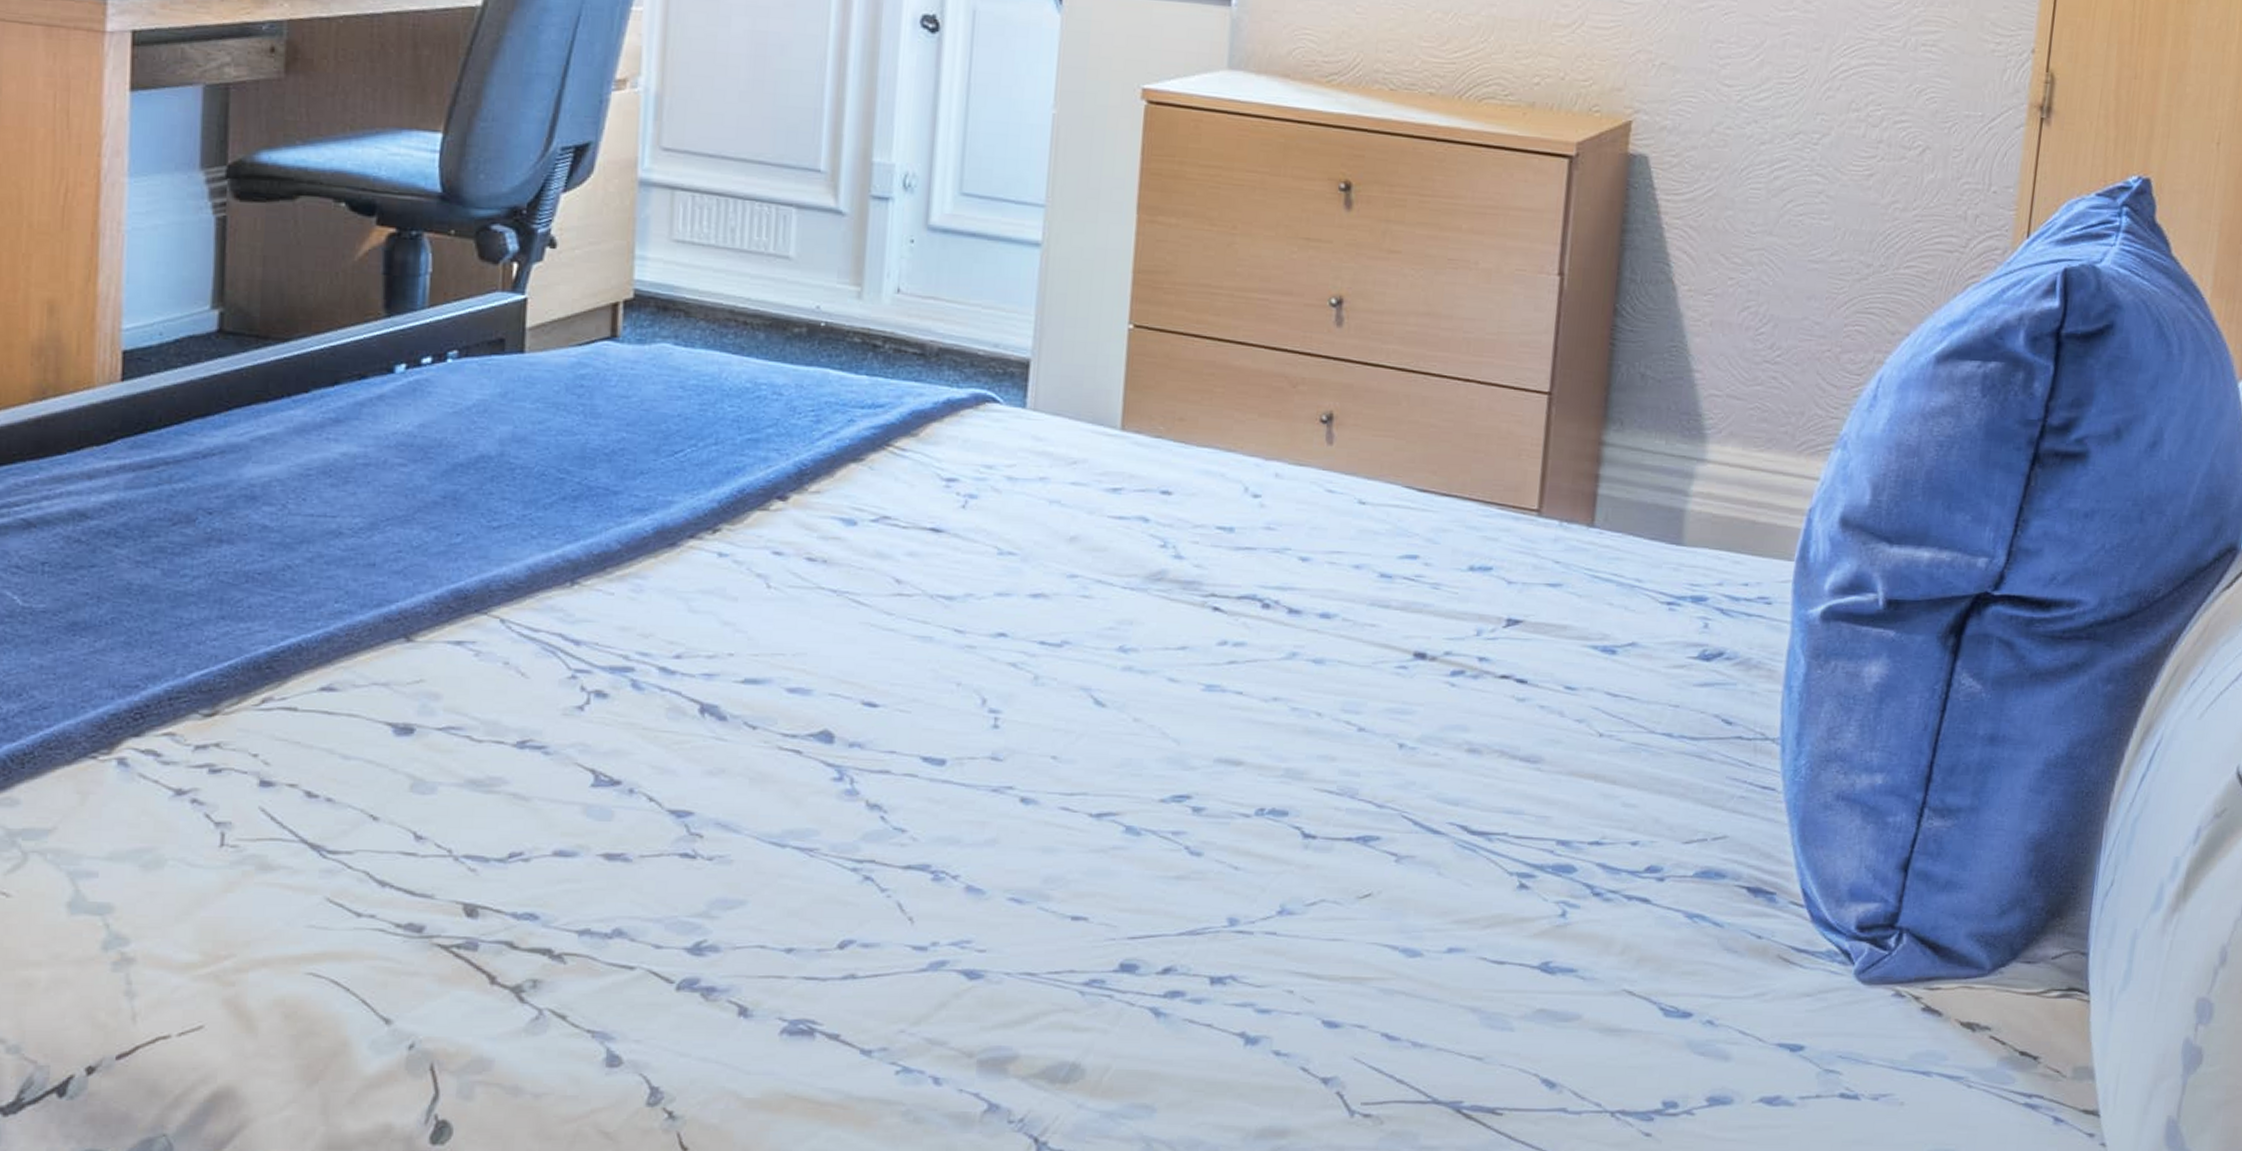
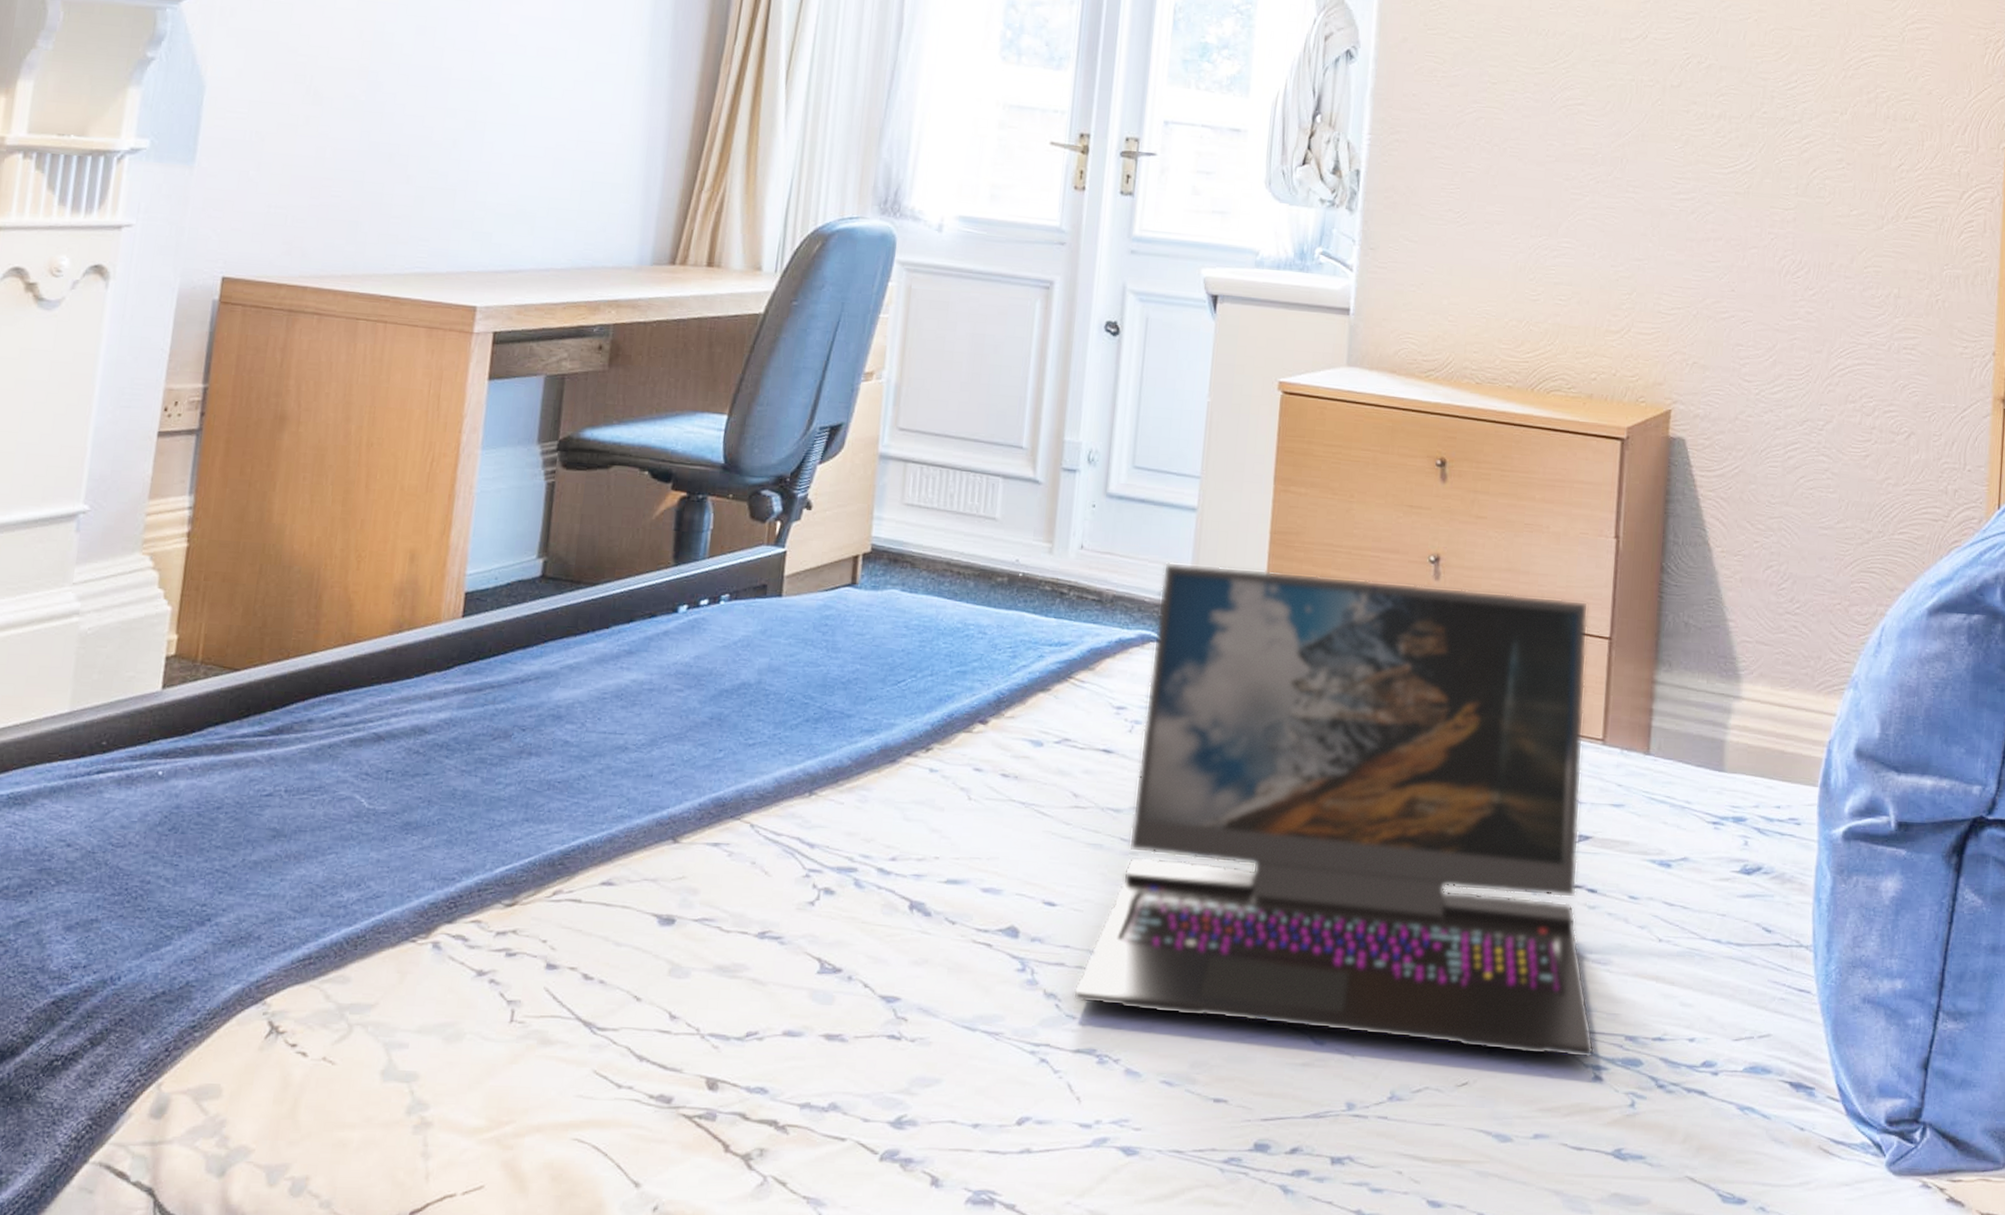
laptop: none [901,307,1525,866] -> present [1072,561,1595,1059]

